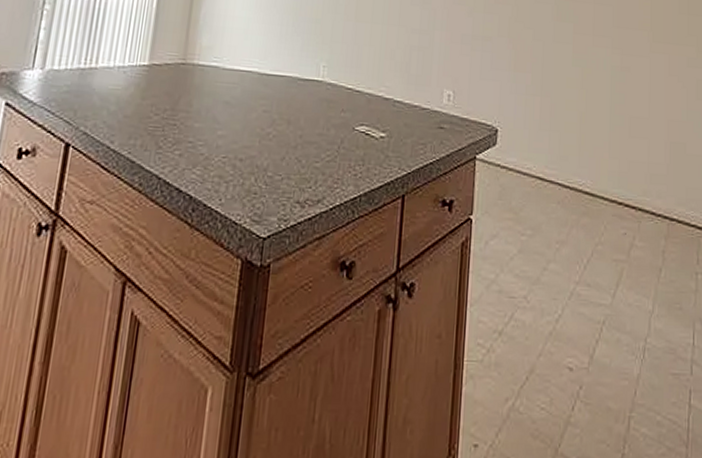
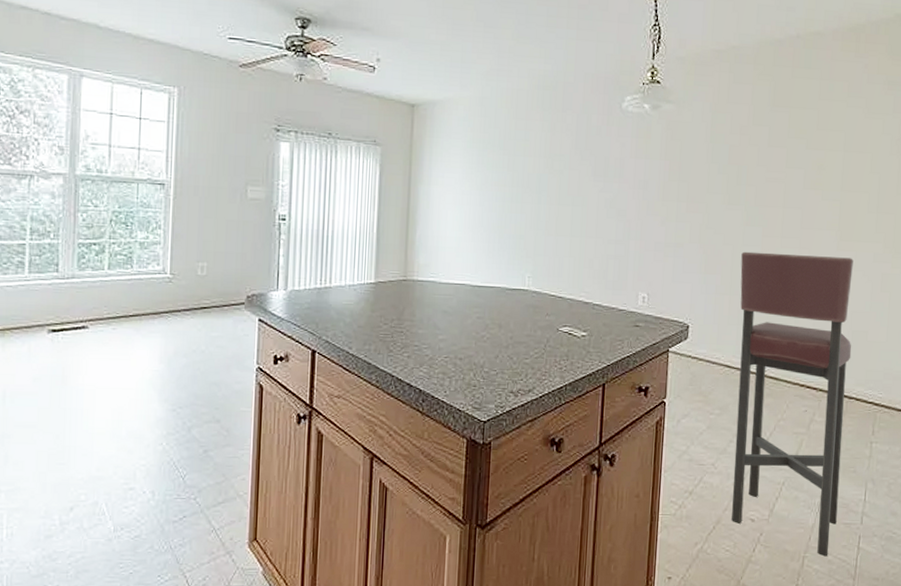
bar stool: none [547,48,671,417] -> present [732,251,853,557]

